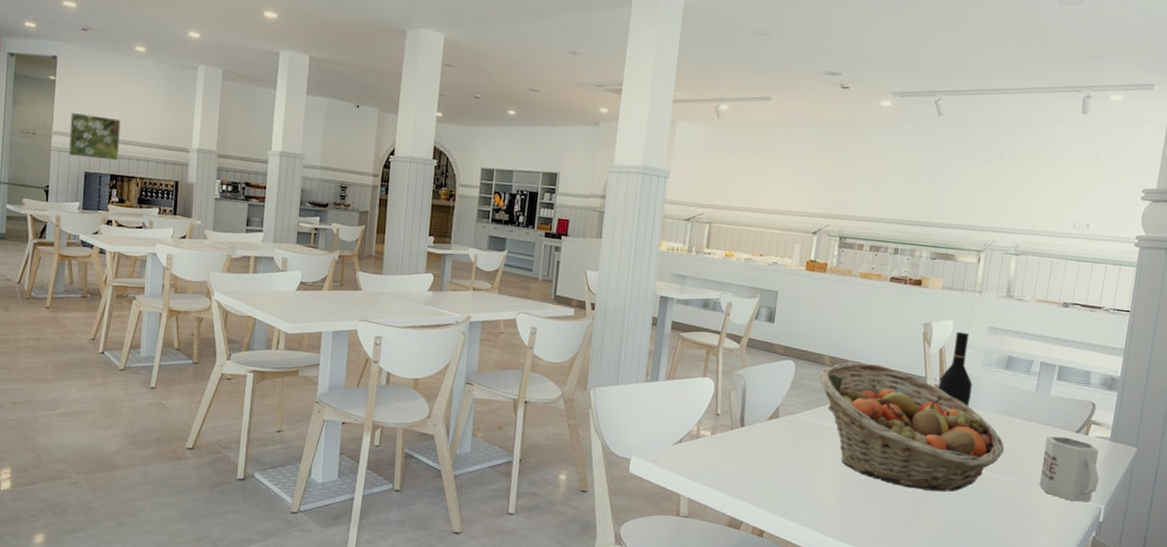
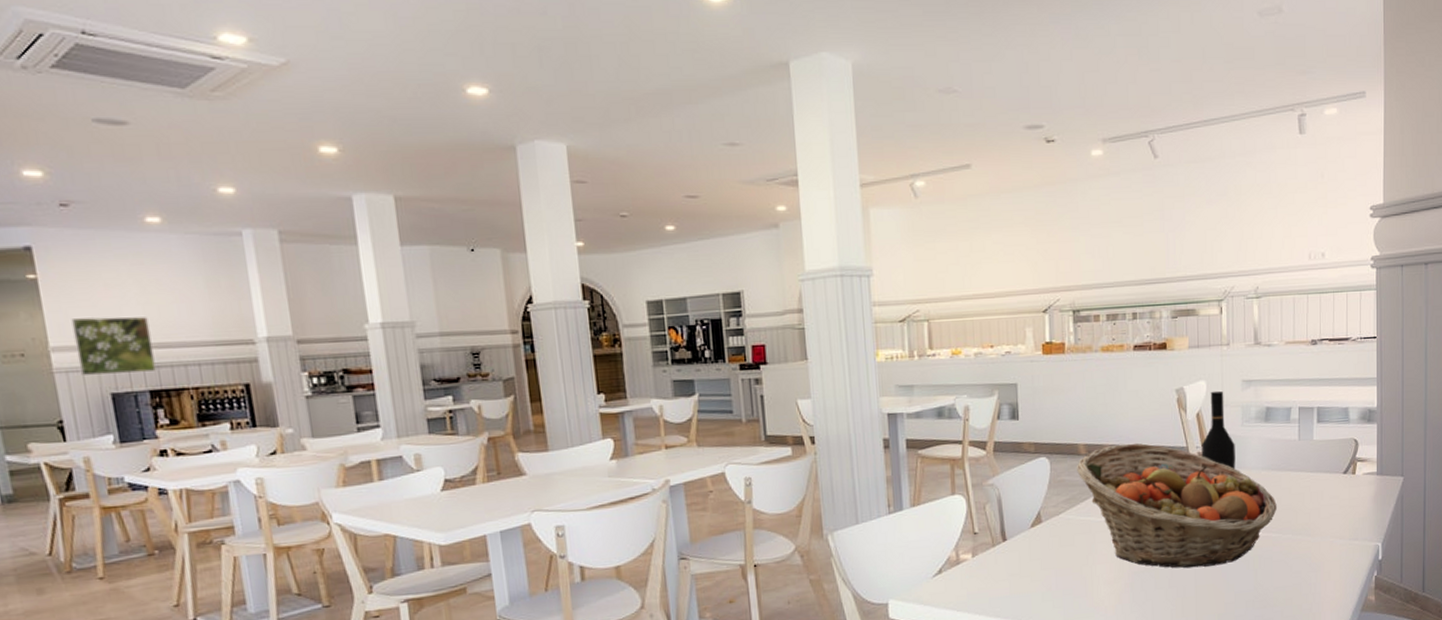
mug: present [1039,436,1099,502] -> none [1316,480,1372,545]

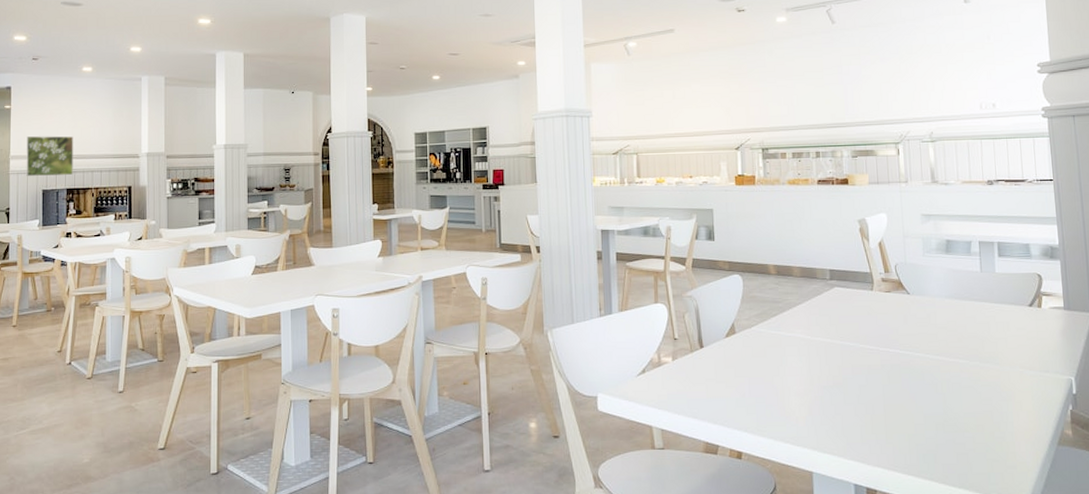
fruit basket: present [1077,443,1277,568] -> none [767,266,963,387]
wine bottle: present [1201,390,1236,469] -> none [884,223,919,295]

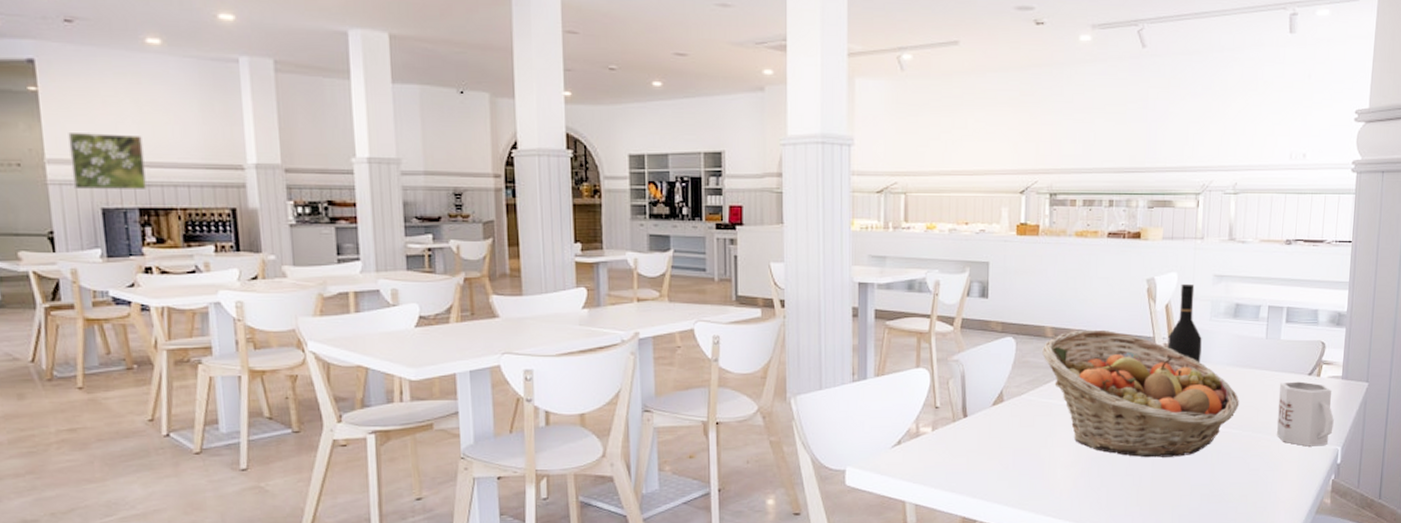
fruit basket: none [767,266,963,387] -> present [1042,329,1239,458]
wine bottle: none [884,223,919,295] -> present [1167,283,1202,362]
mug: none [1001,312,1063,377] -> present [1277,381,1334,447]

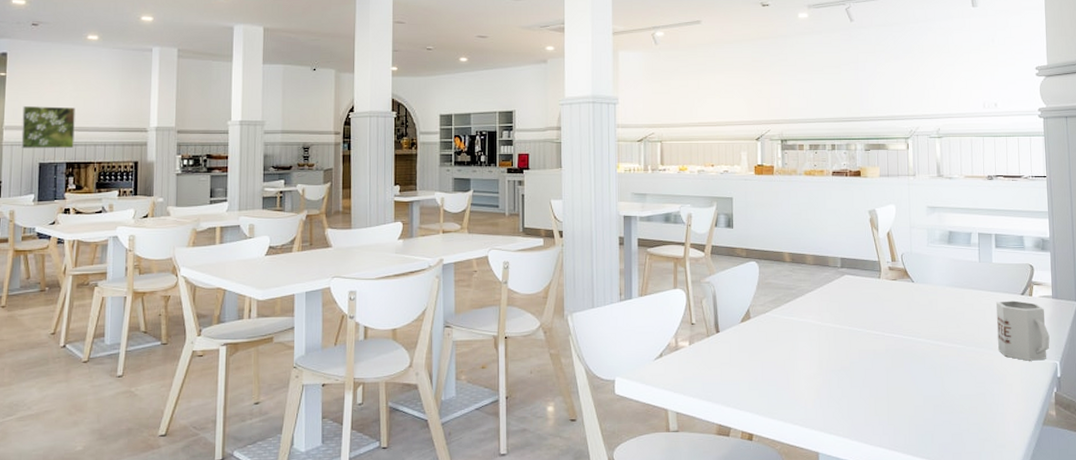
fruit basket: present [1042,329,1239,458] -> none [782,254,961,371]
wine bottle: present [1167,283,1202,362] -> none [891,214,922,284]

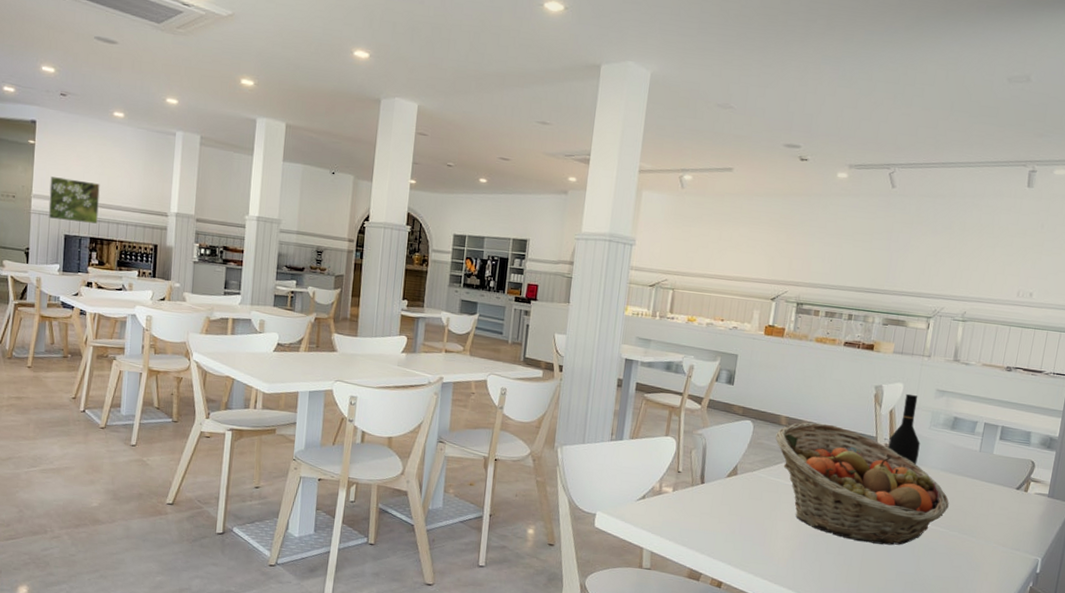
fruit basket: none [782,254,961,371] -> present [775,422,949,546]
wine bottle: none [891,214,922,284] -> present [888,393,920,465]
mug: present [996,300,1050,361] -> none [981,493,1037,554]

